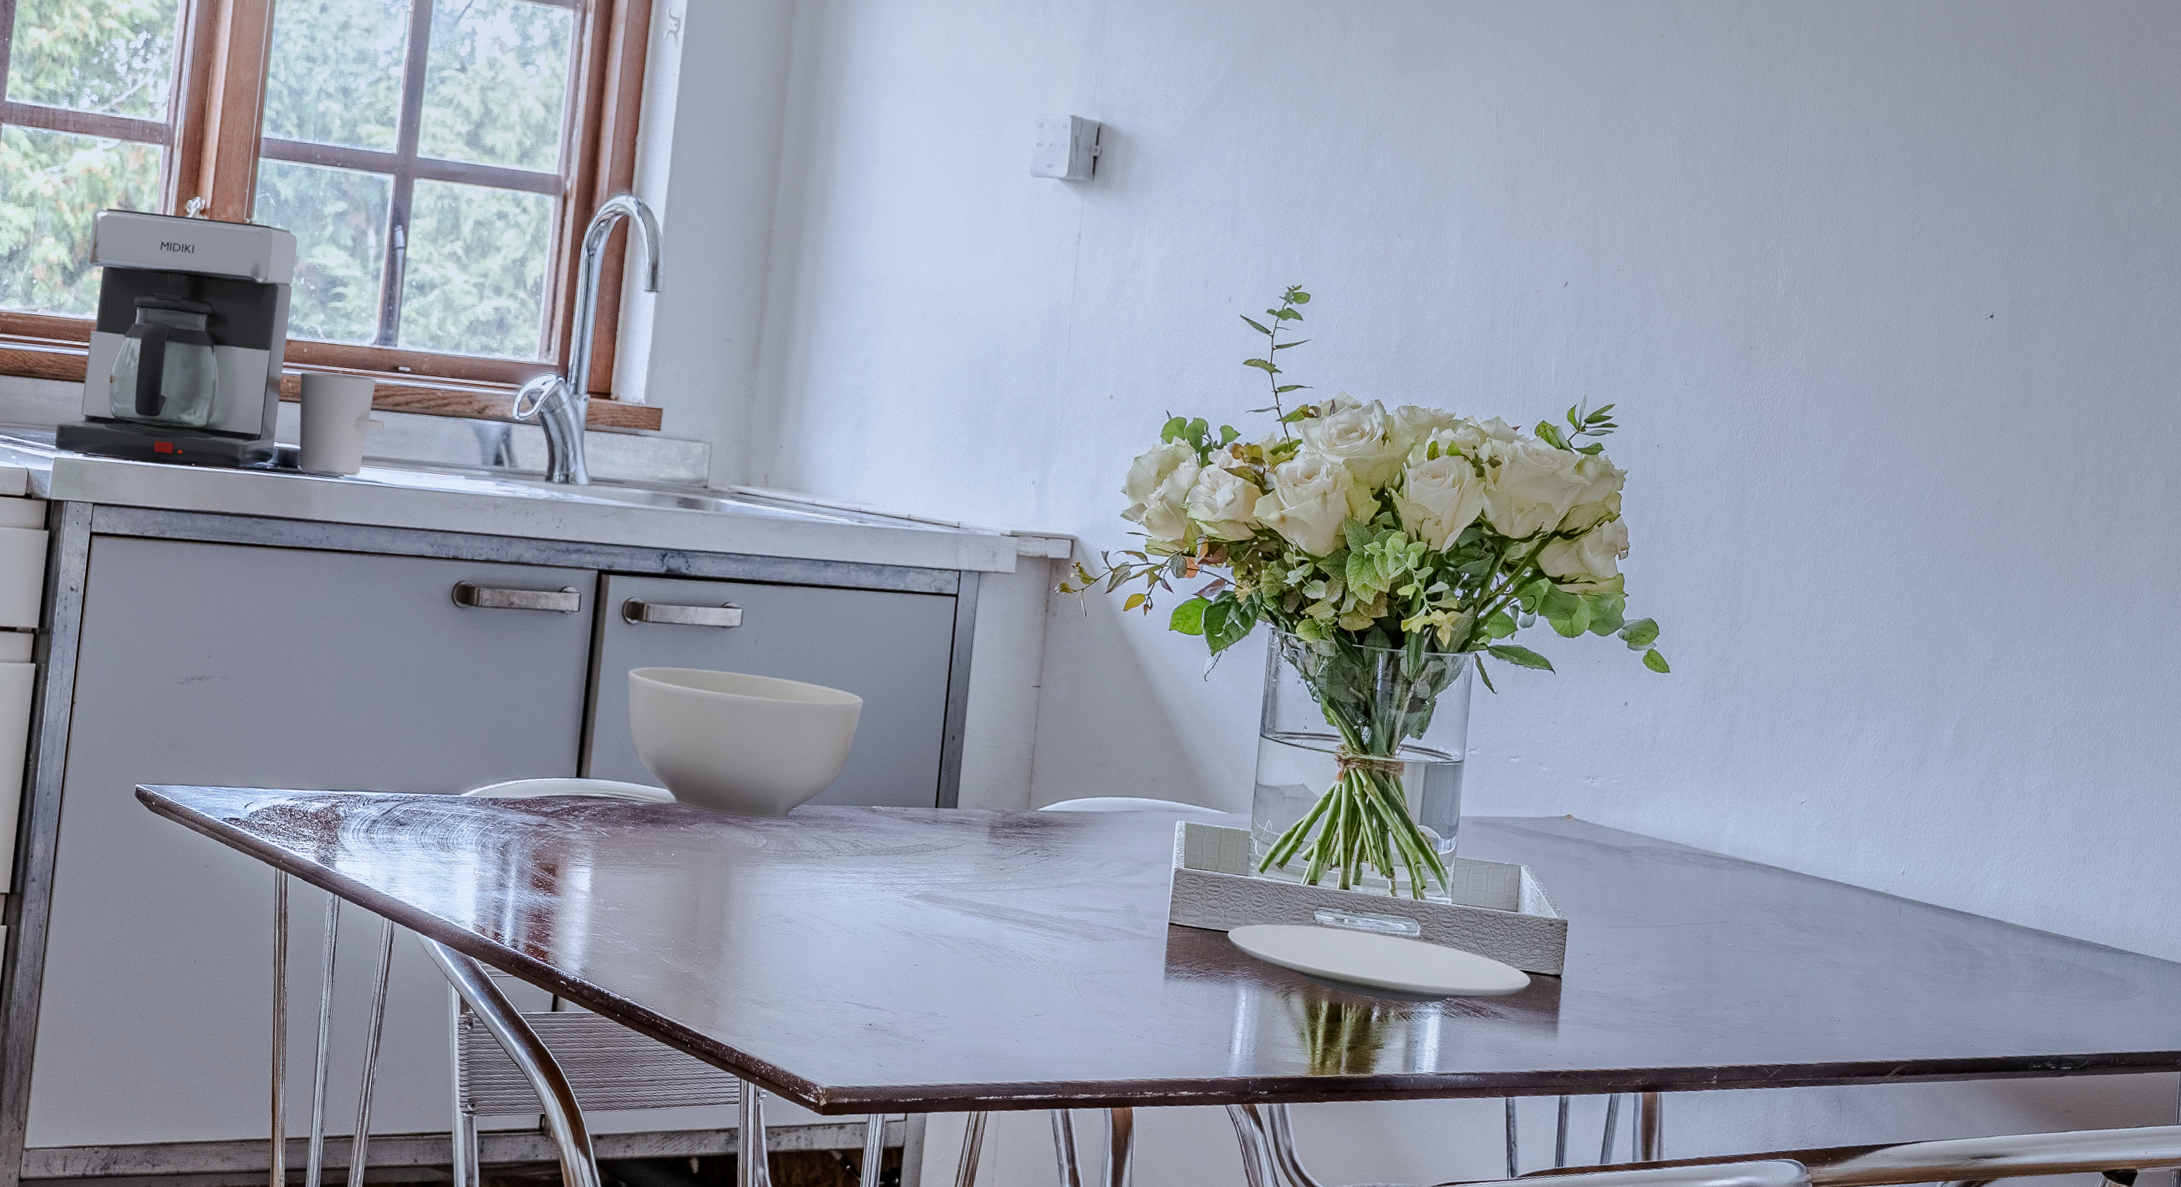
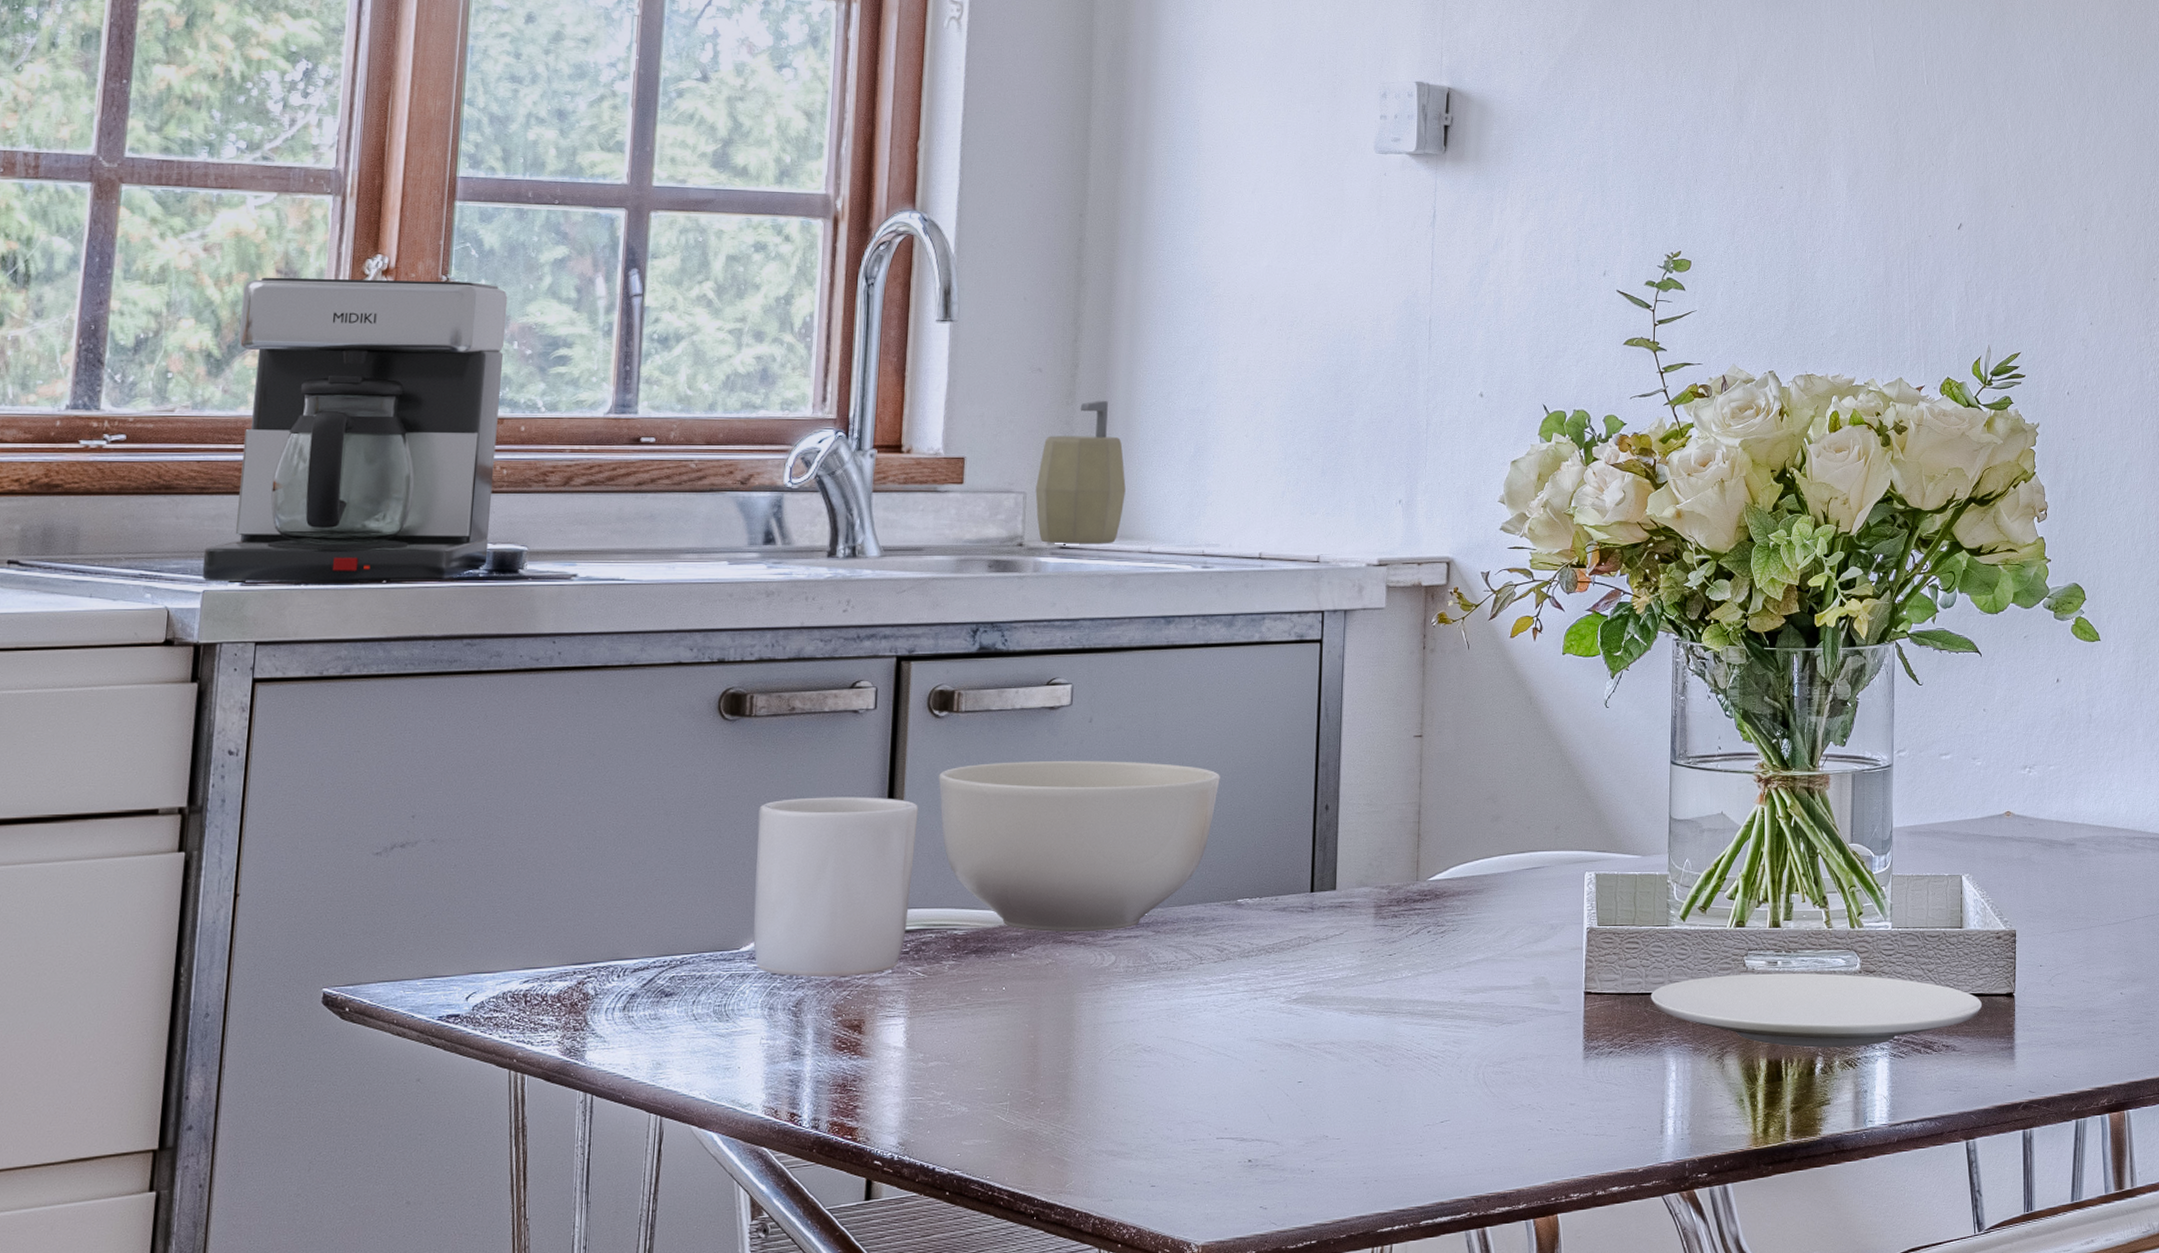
cup: present [299,371,384,476] -> none [517,453,625,576]
mug: none [471,677,610,829] -> present [753,797,918,978]
soap dispenser: none [720,370,797,494] -> present [1035,400,1126,544]

